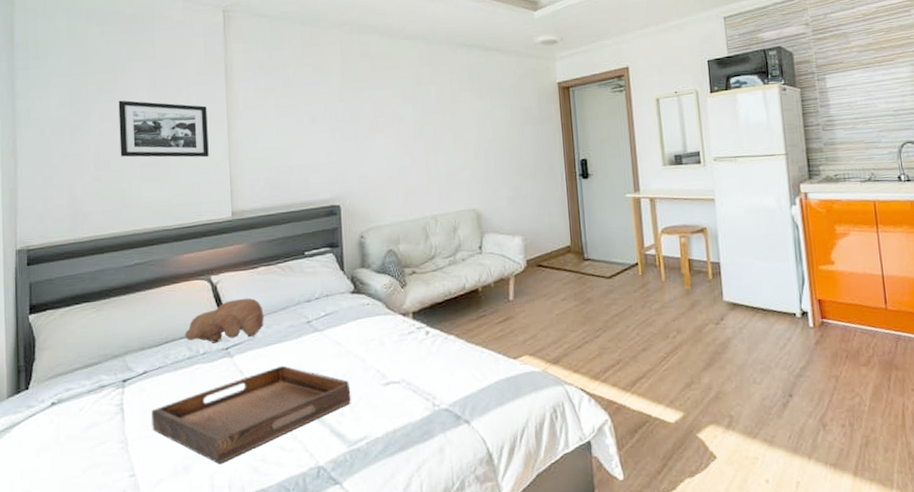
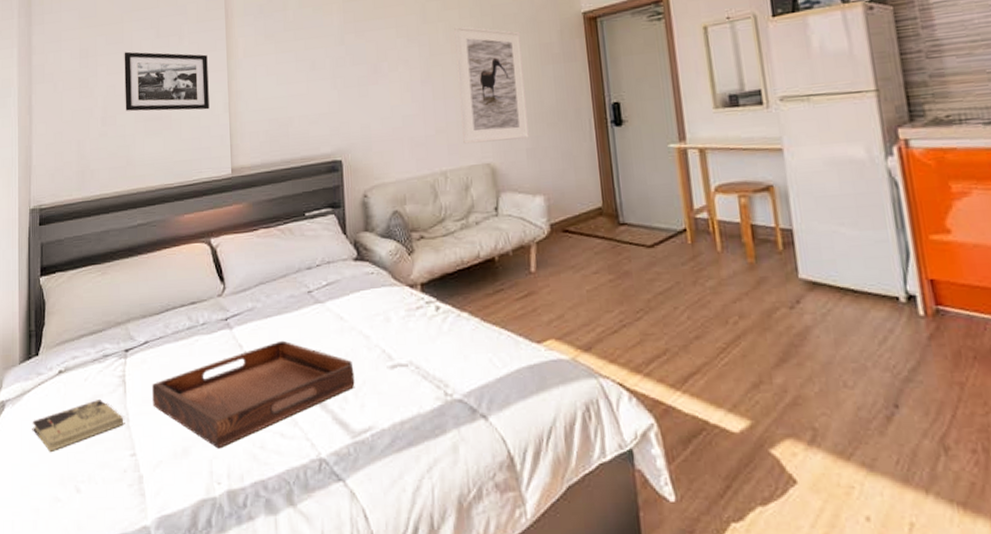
book: none [22,427,121,479] -> present [32,400,123,452]
teddy bear: present [185,298,264,344] -> none [185,263,264,313]
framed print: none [445,89,510,192] -> present [454,25,529,144]

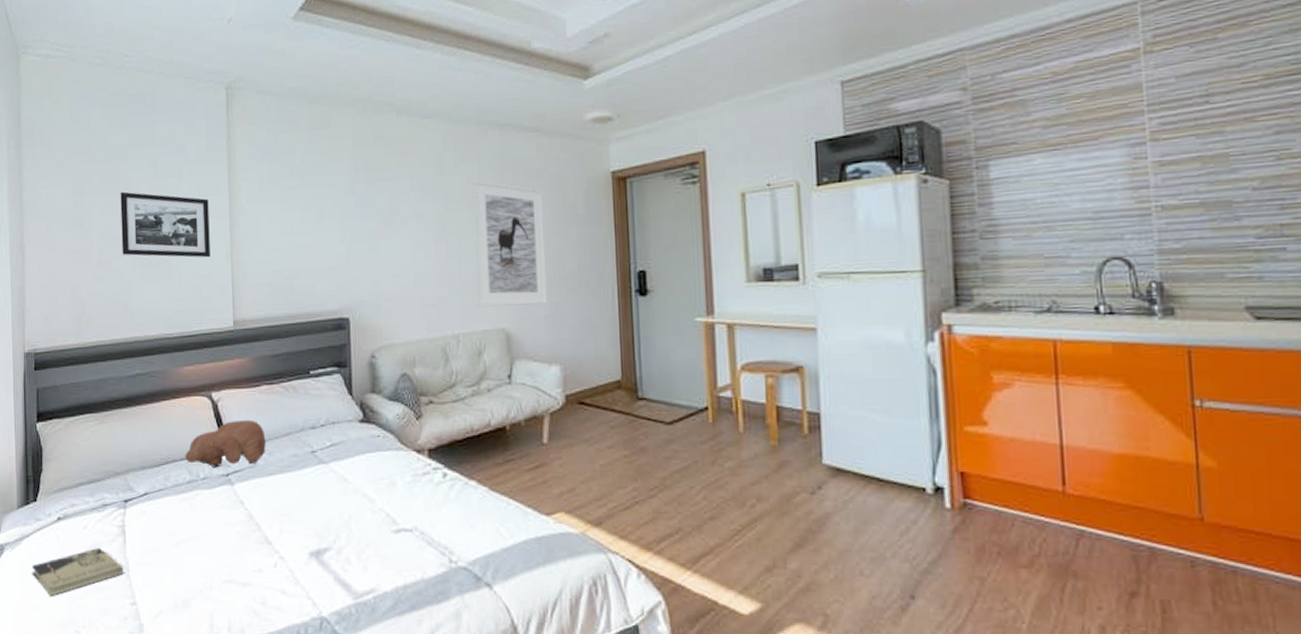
serving tray: present [152,340,355,449] -> none [152,499,358,602]
teddy bear: none [185,263,264,313] -> present [185,419,266,468]

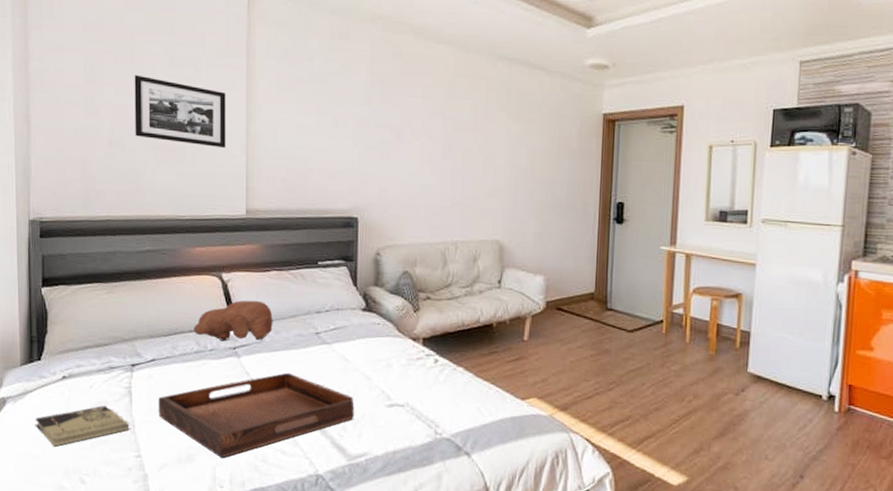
serving tray: none [152,499,358,602] -> present [158,372,354,459]
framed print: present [472,180,548,307] -> none [476,106,543,224]

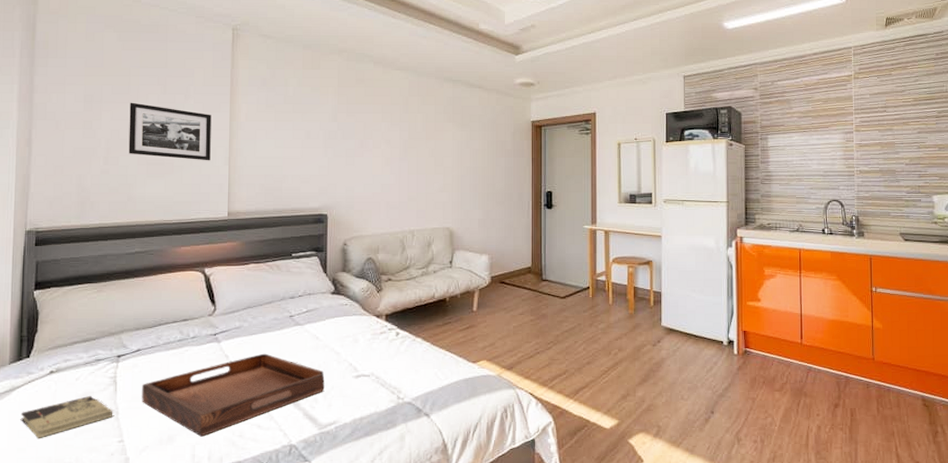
teddy bear: present [193,300,273,341] -> none [177,290,251,329]

